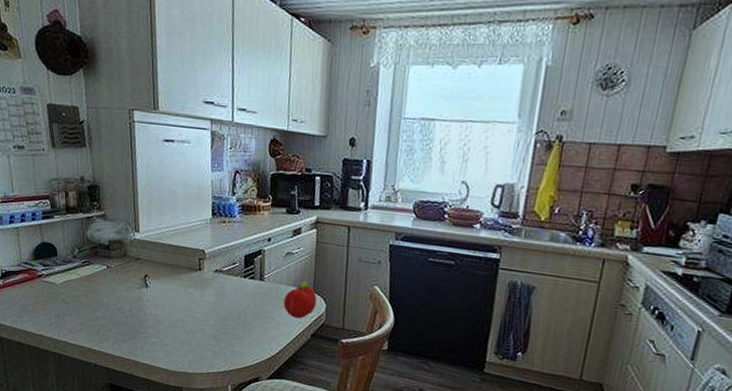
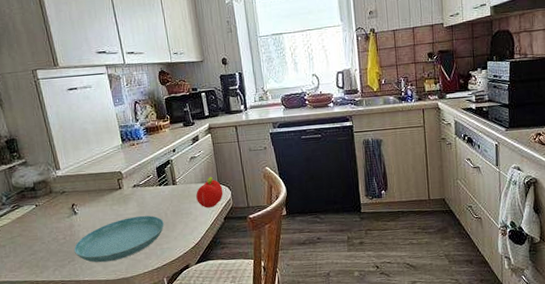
saucer: none [138,305,241,351] -> present [73,215,164,263]

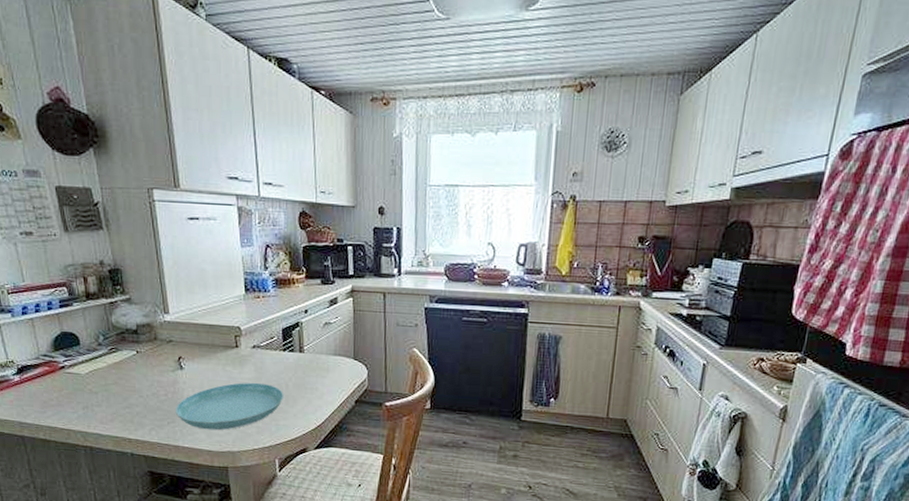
fruit: present [196,176,223,208] -> none [325,349,358,387]

